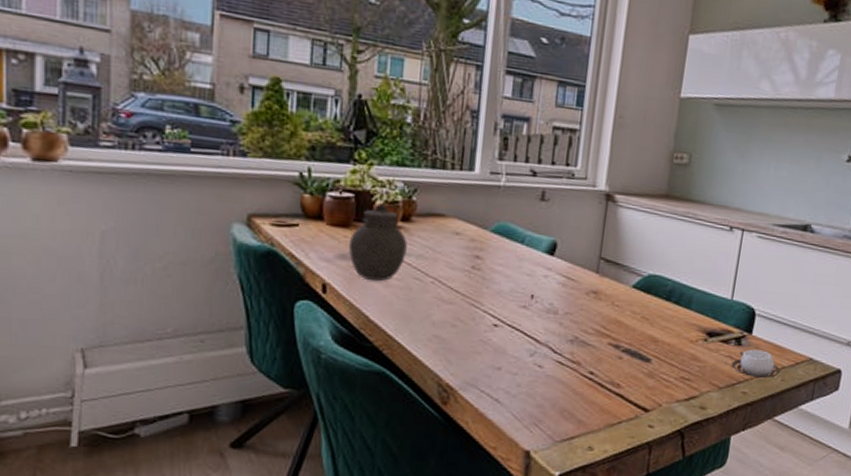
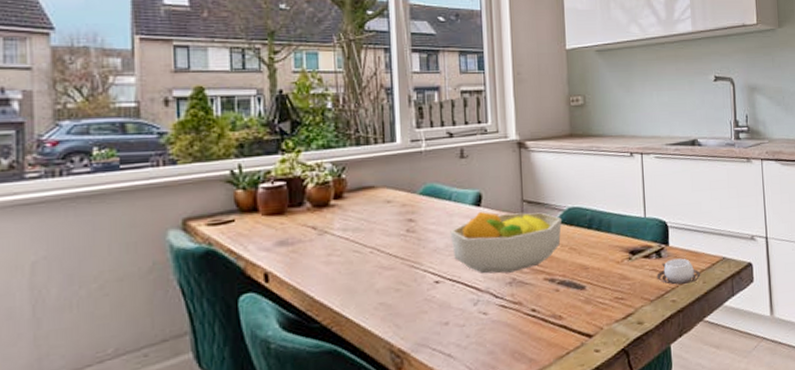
jar: present [349,203,407,282] -> none [286,186,343,262]
fruit bowl: none [516,262,639,331] -> present [450,212,562,274]

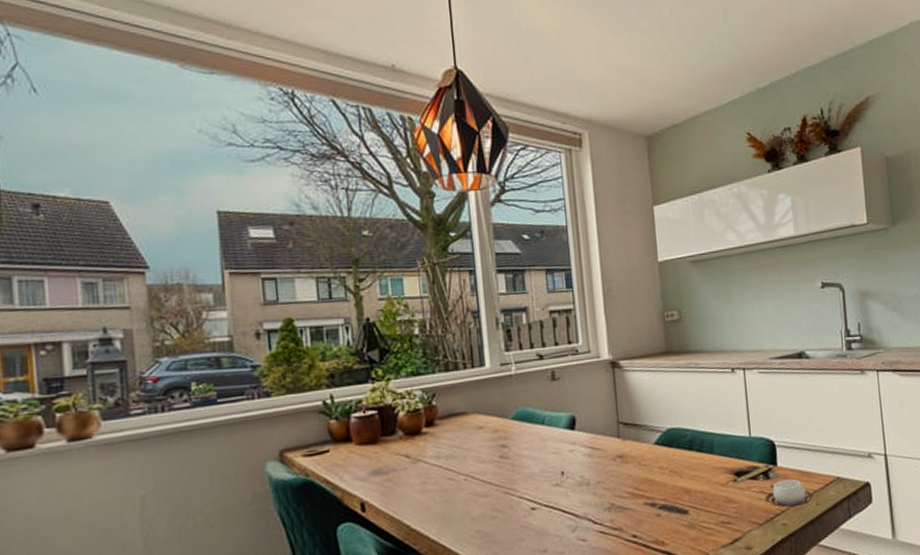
fruit bowl: present [450,212,562,274] -> none [544,434,661,500]

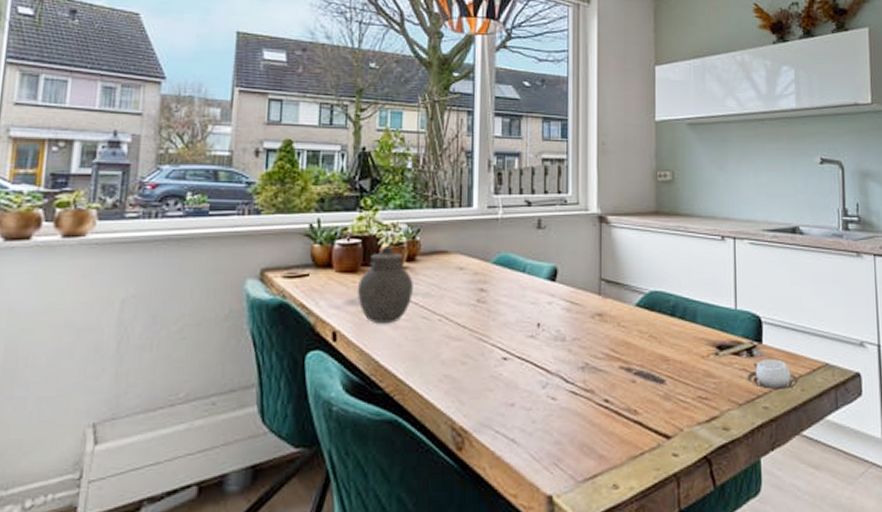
jar: none [380,414,436,490] -> present [358,246,413,325]

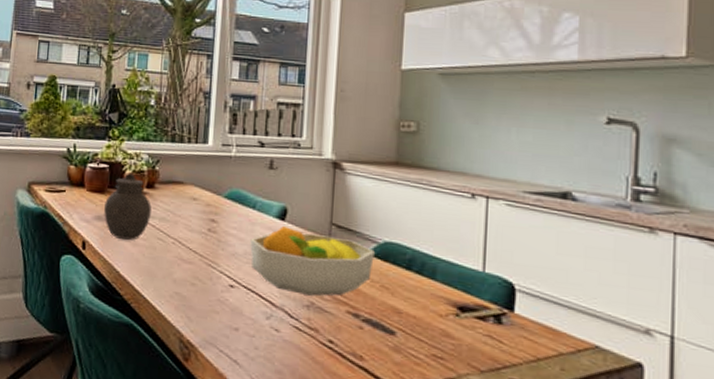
fruit bowl: none [522,288,642,357] -> present [250,226,375,296]
cup: present [747,359,799,389] -> none [492,329,559,366]

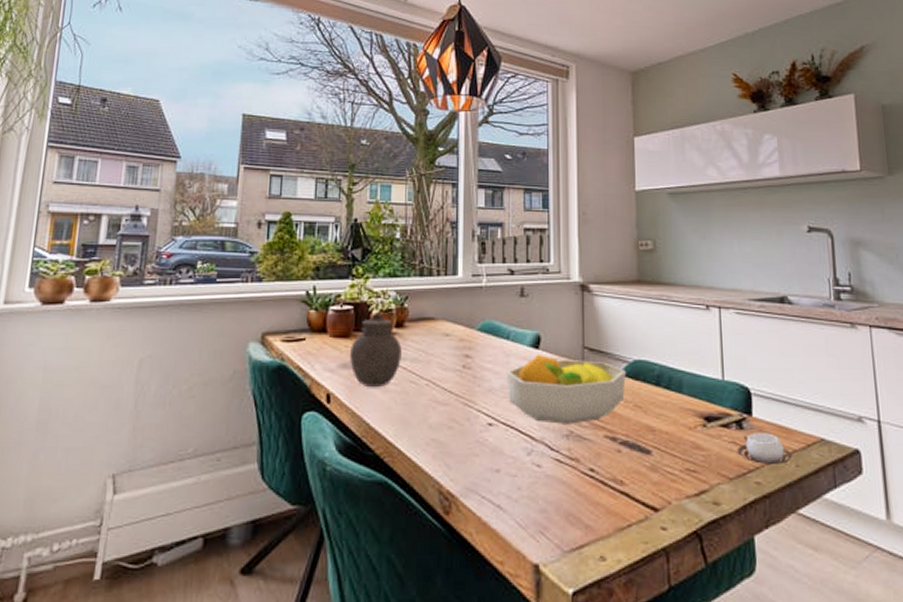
cup: none [492,329,559,366] -> present [737,432,793,464]

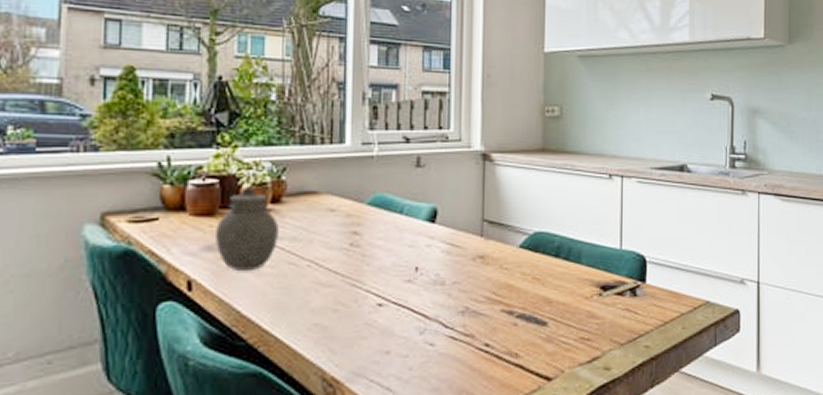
fruit bowl: present [506,355,626,424] -> none [399,229,525,301]
cup: present [737,432,793,464] -> none [629,298,680,328]

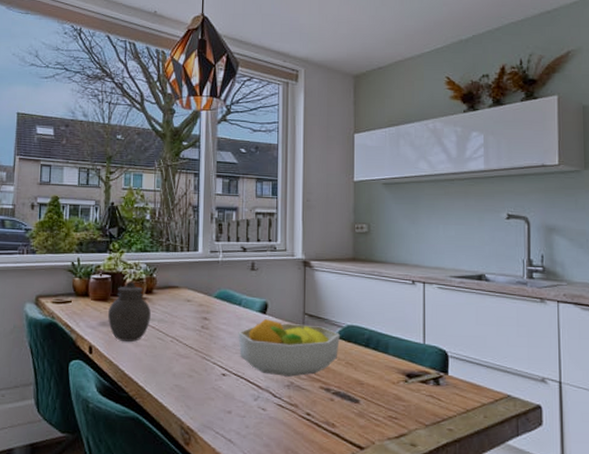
fruit bowl: none [399,229,525,301] -> present [238,319,340,377]

